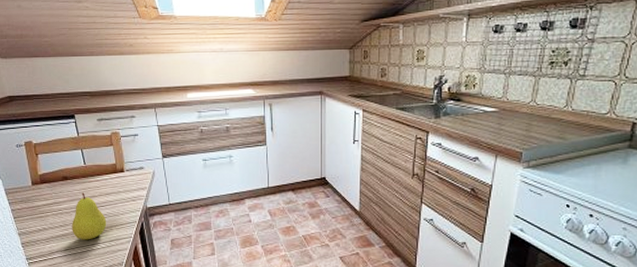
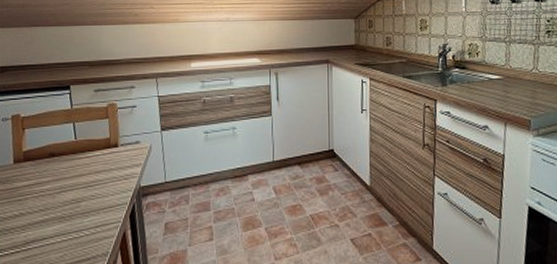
fruit: present [72,192,107,240] -> none [53,171,94,227]

